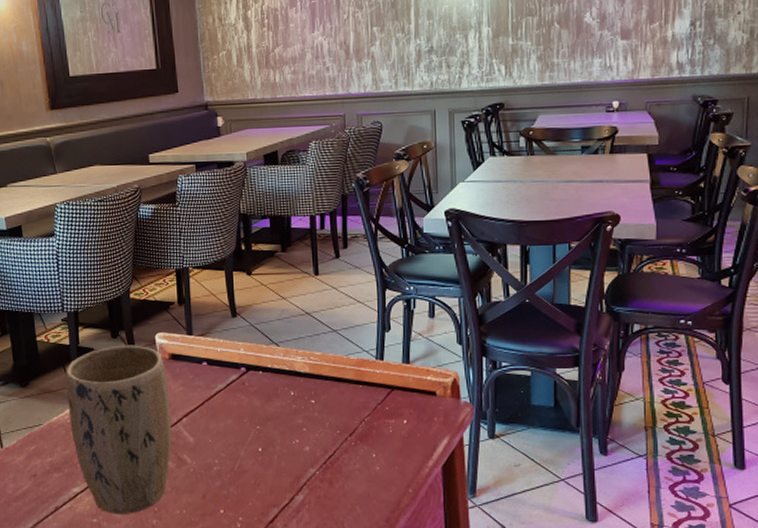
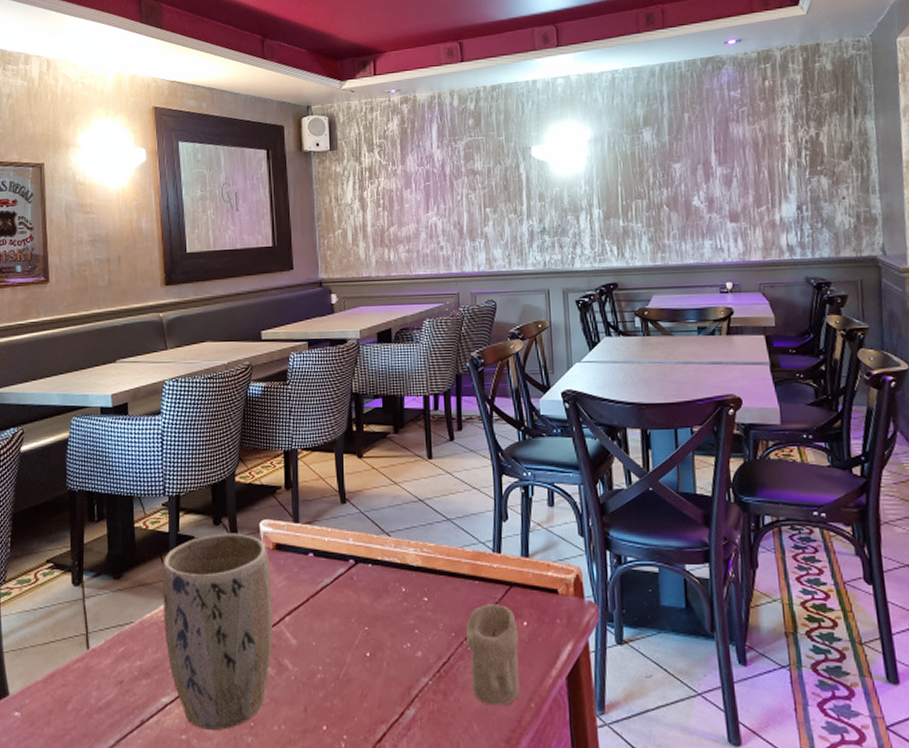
candle: none [350,405,399,491] -> present [466,604,520,706]

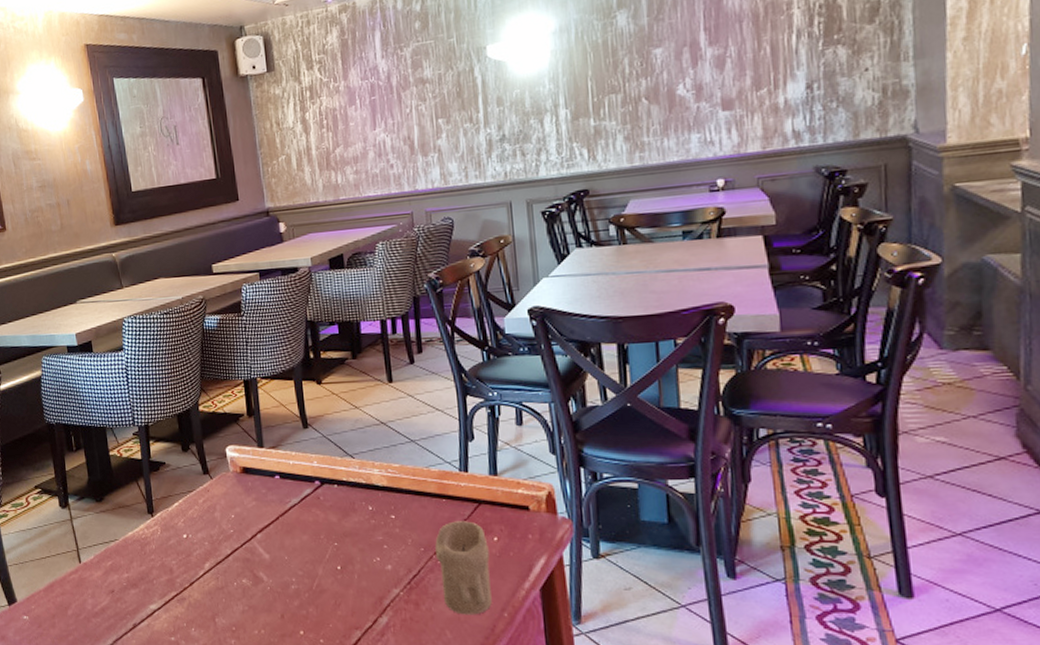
plant pot: present [163,533,272,730] -> none [139,458,247,633]

